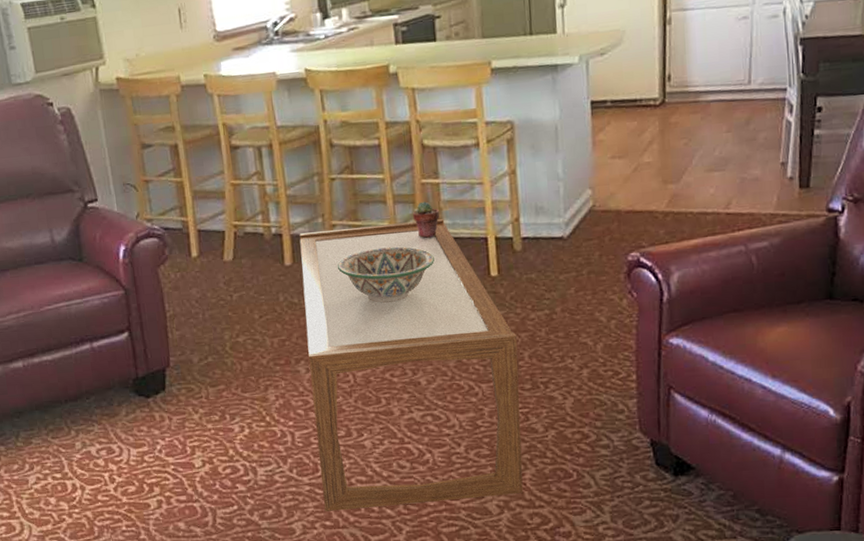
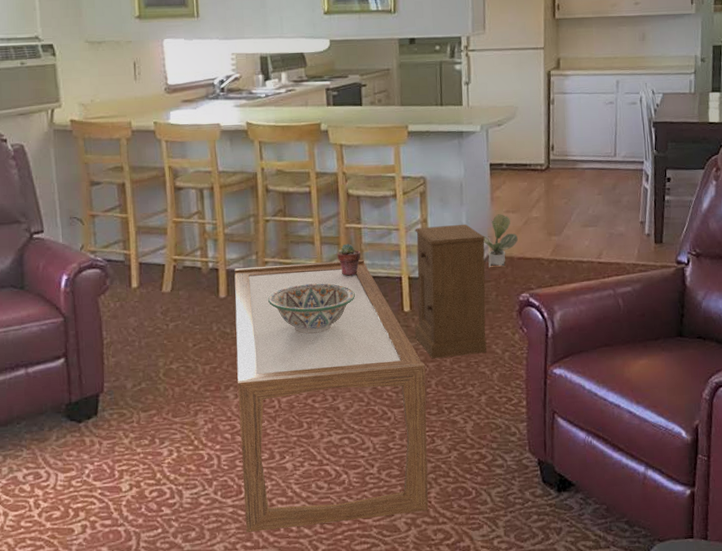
nightstand: none [501,173,589,329] -> present [414,224,487,359]
potted plant: none [582,160,626,223] -> present [482,214,518,267]

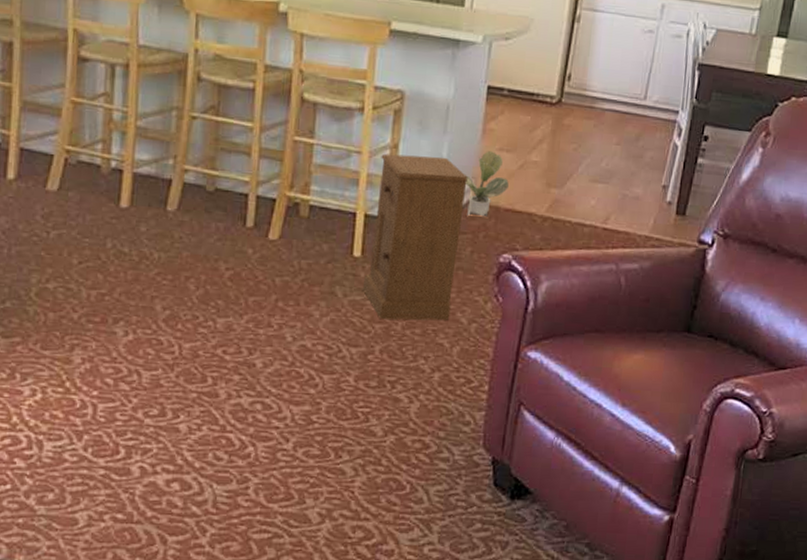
coffee table: present [234,259,429,532] -> none [118,173,370,503]
decorative bowl: present [267,283,355,334] -> none [181,204,294,269]
potted succulent: present [336,243,361,276] -> none [277,161,309,203]

